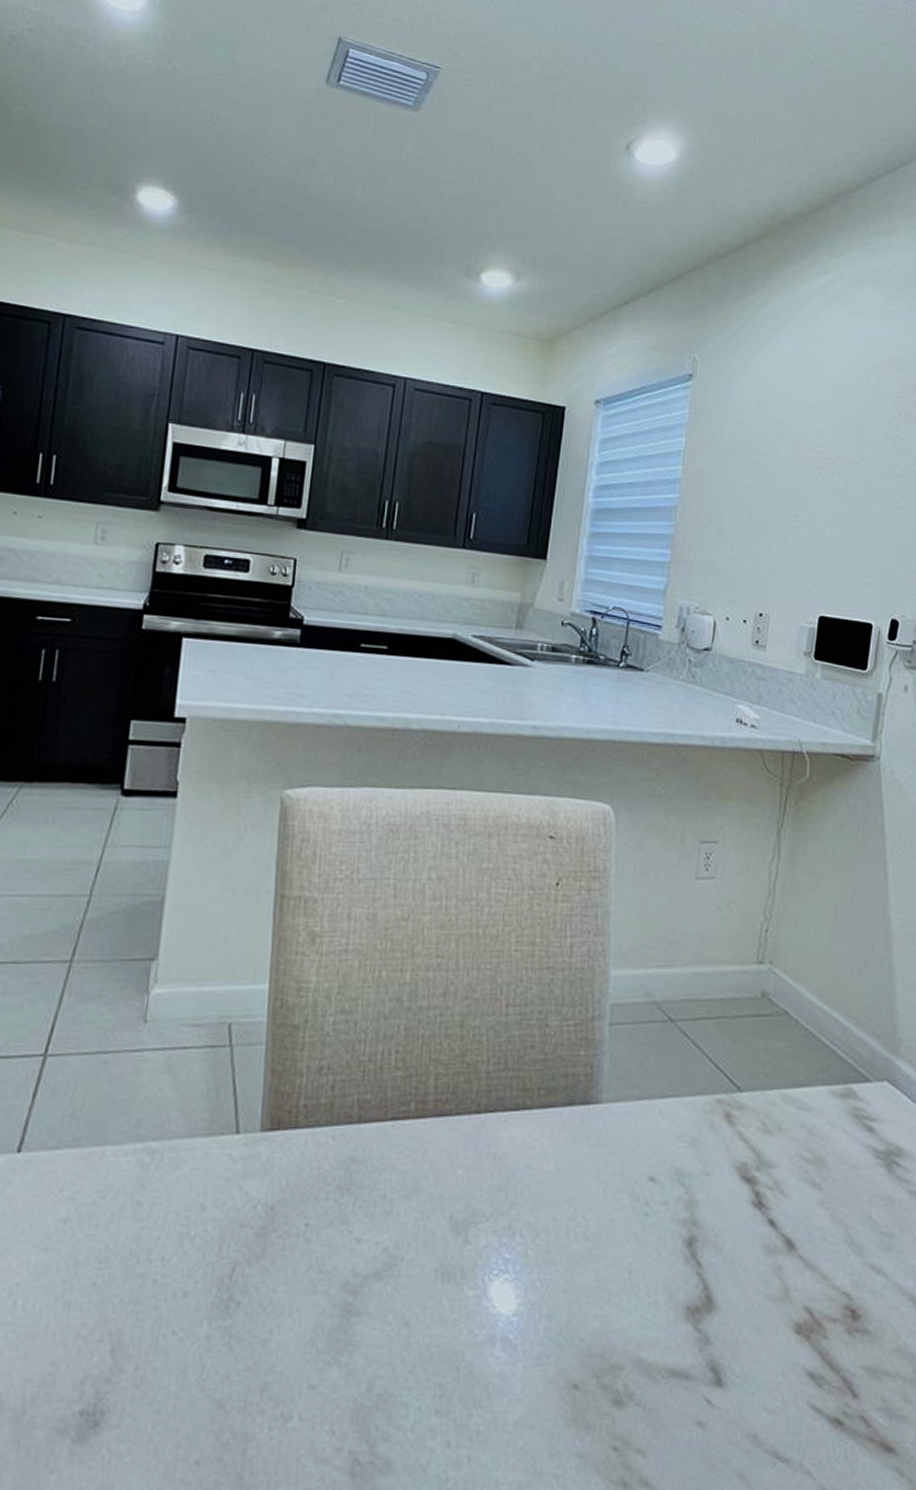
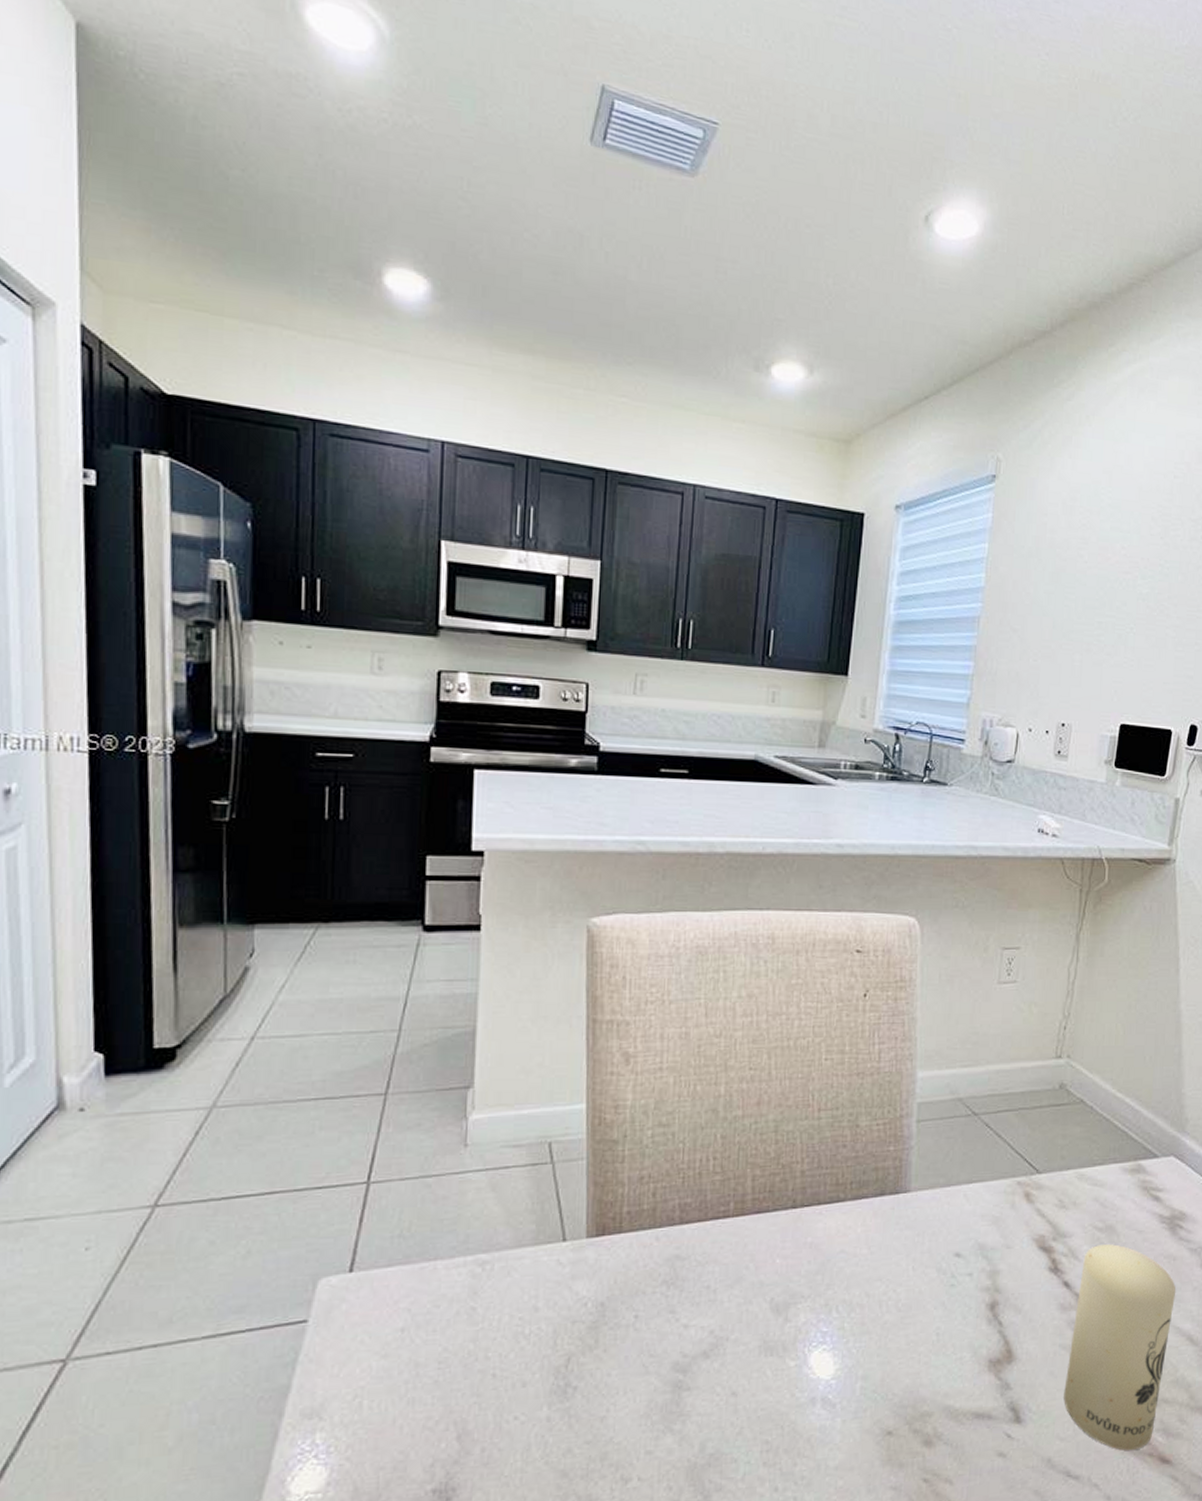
candle: none [770,1179,895,1431] -> present [1064,1244,1176,1451]

